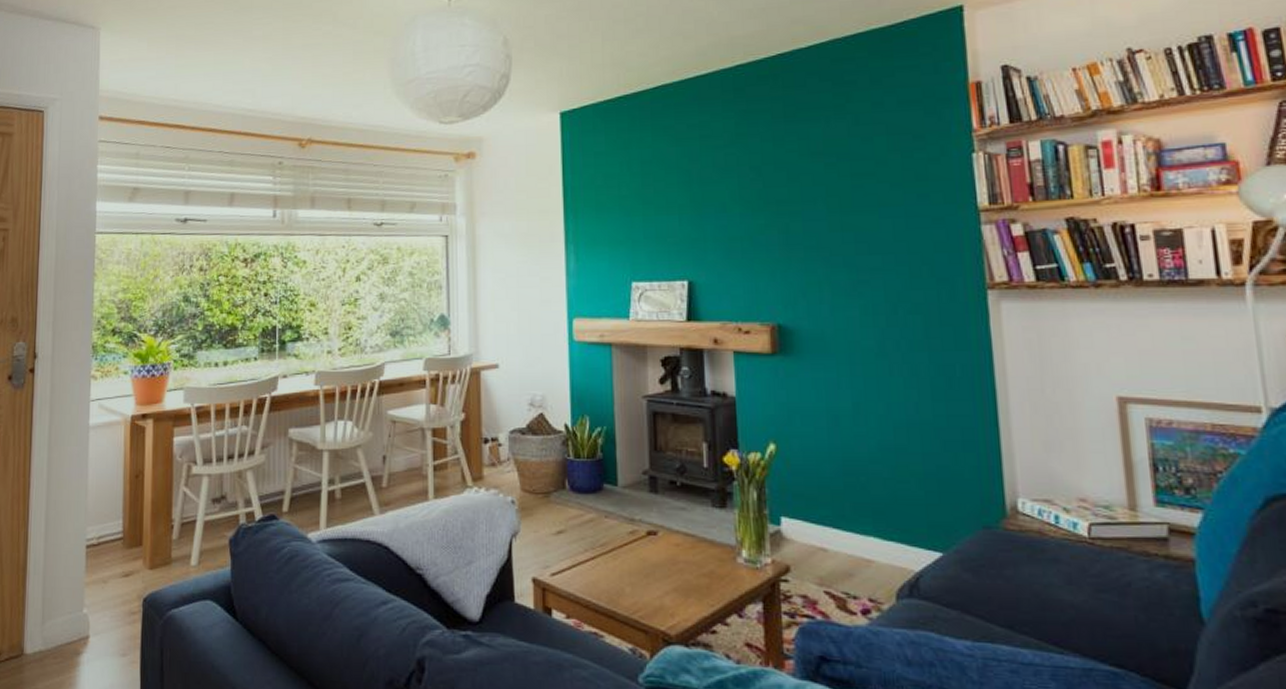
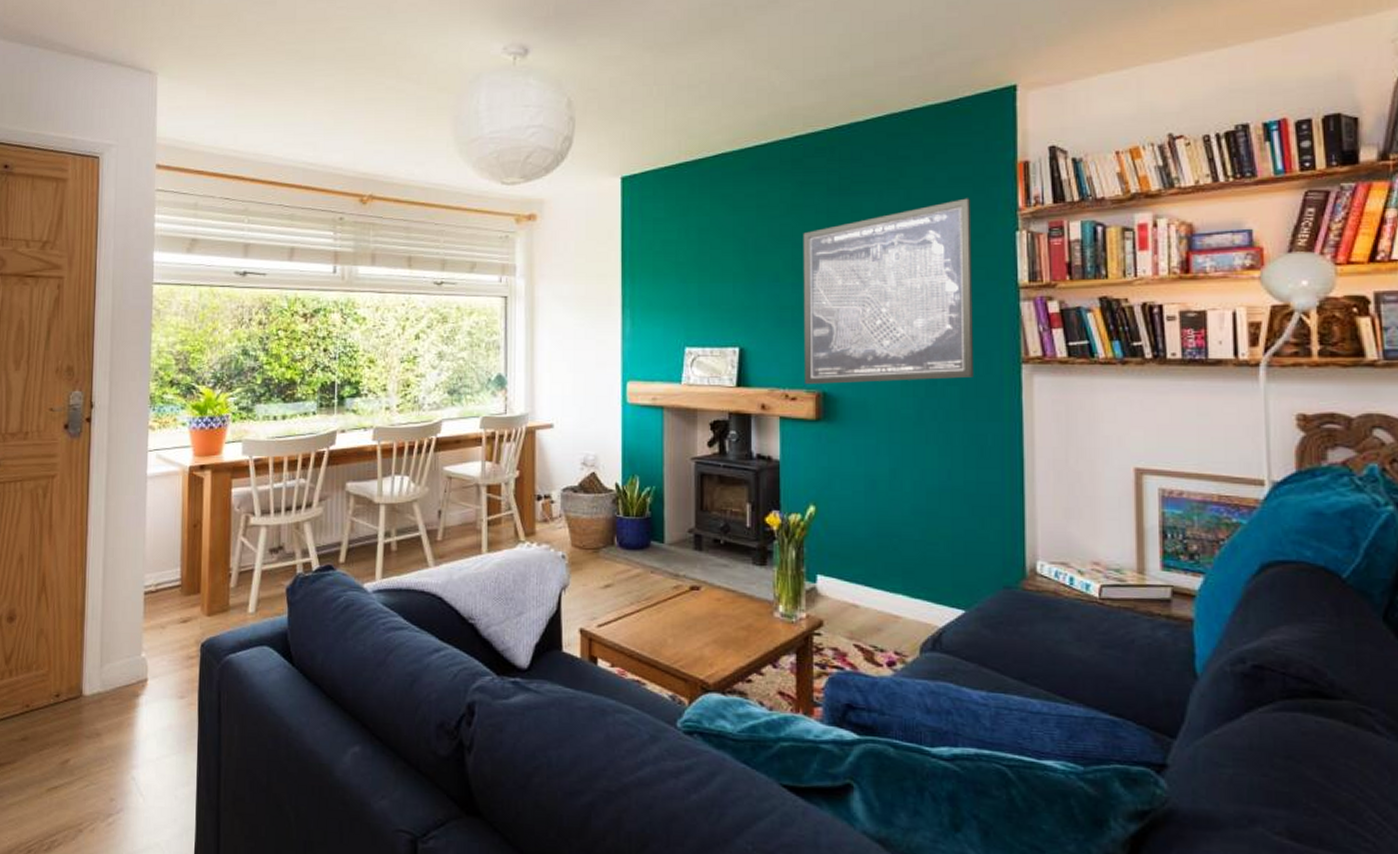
wall art: none [749,121,936,316] -> present [803,198,973,384]

